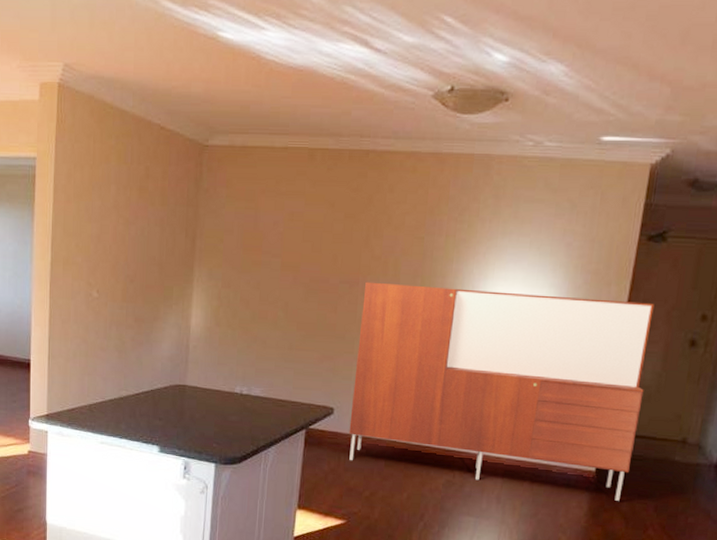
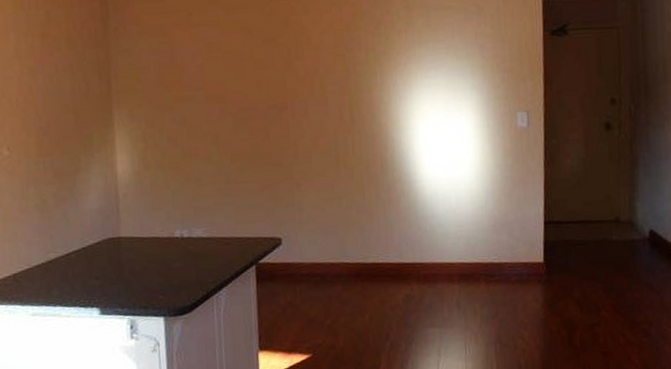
shelving unit: present [349,282,654,501] -> none [294,93,574,290]

